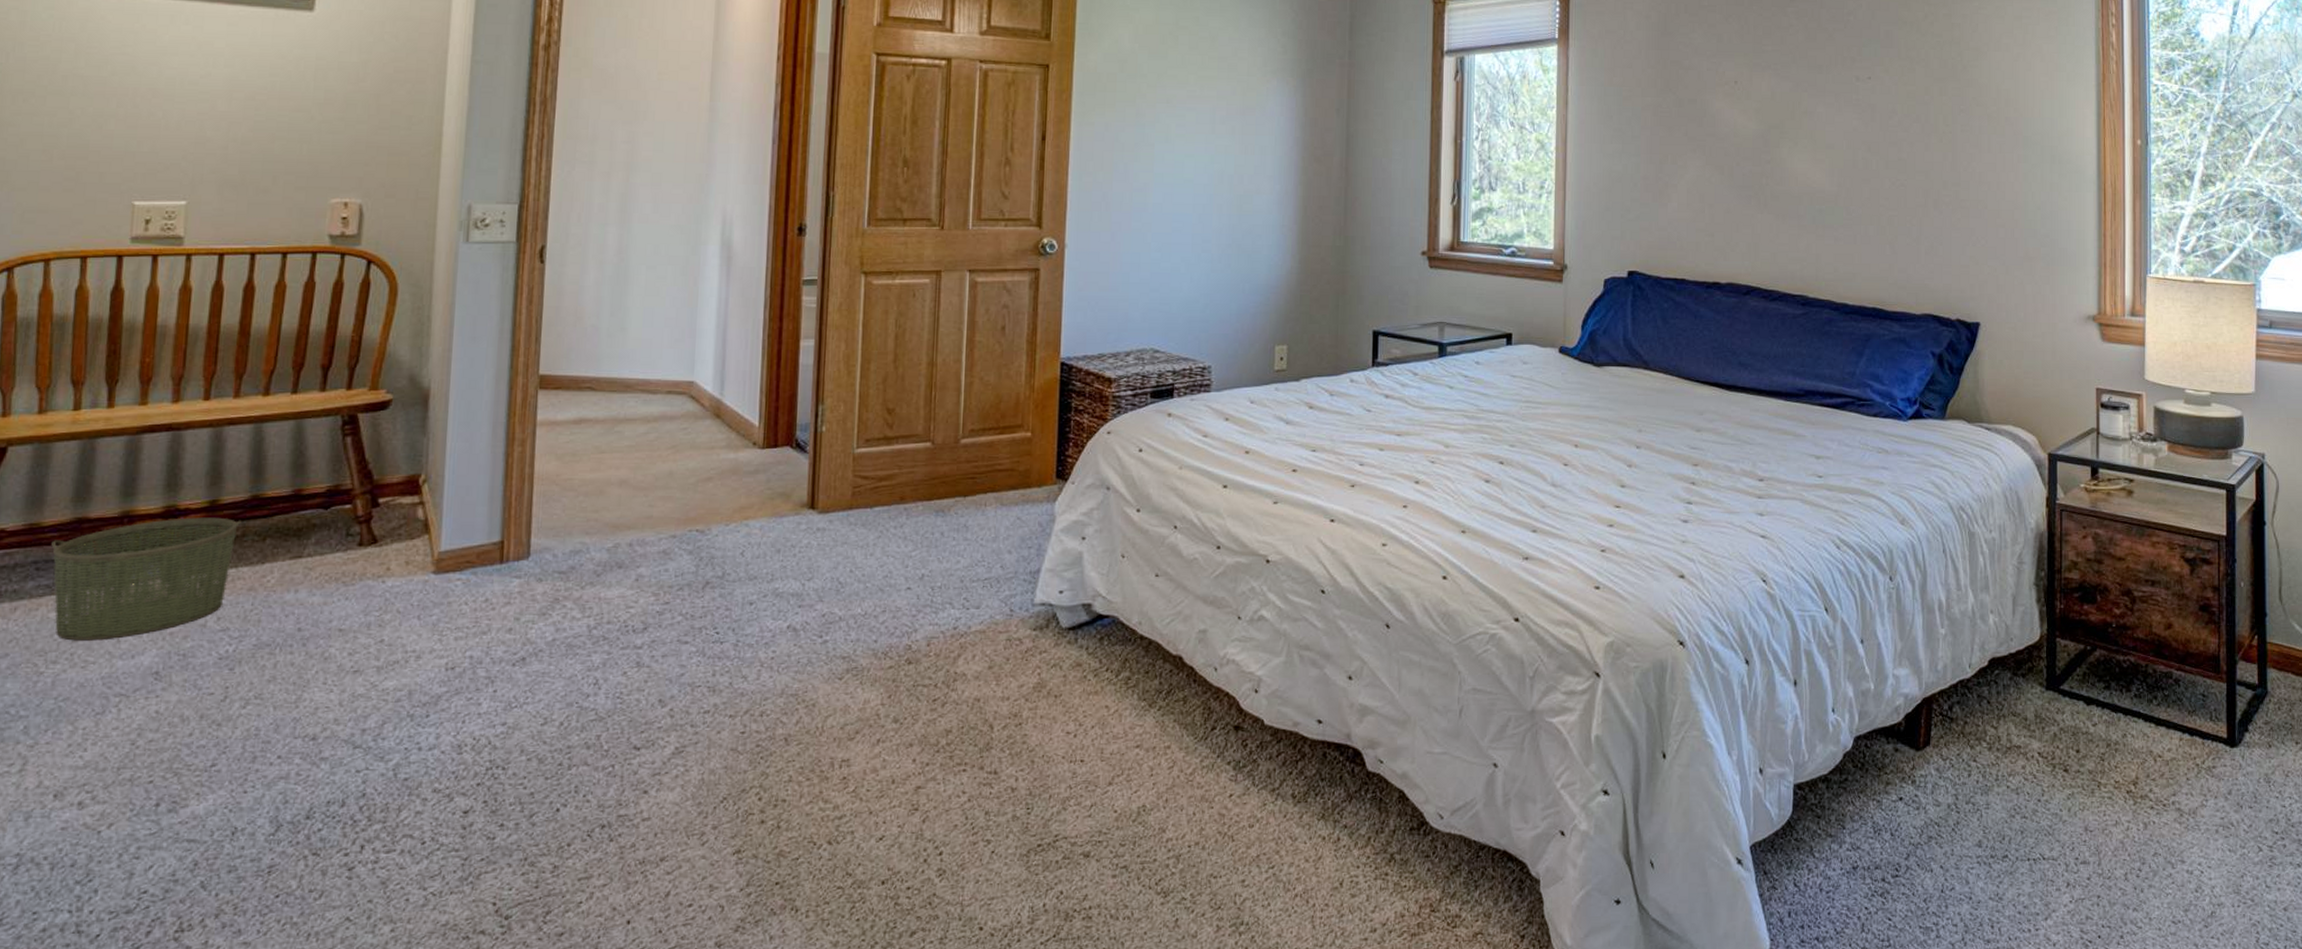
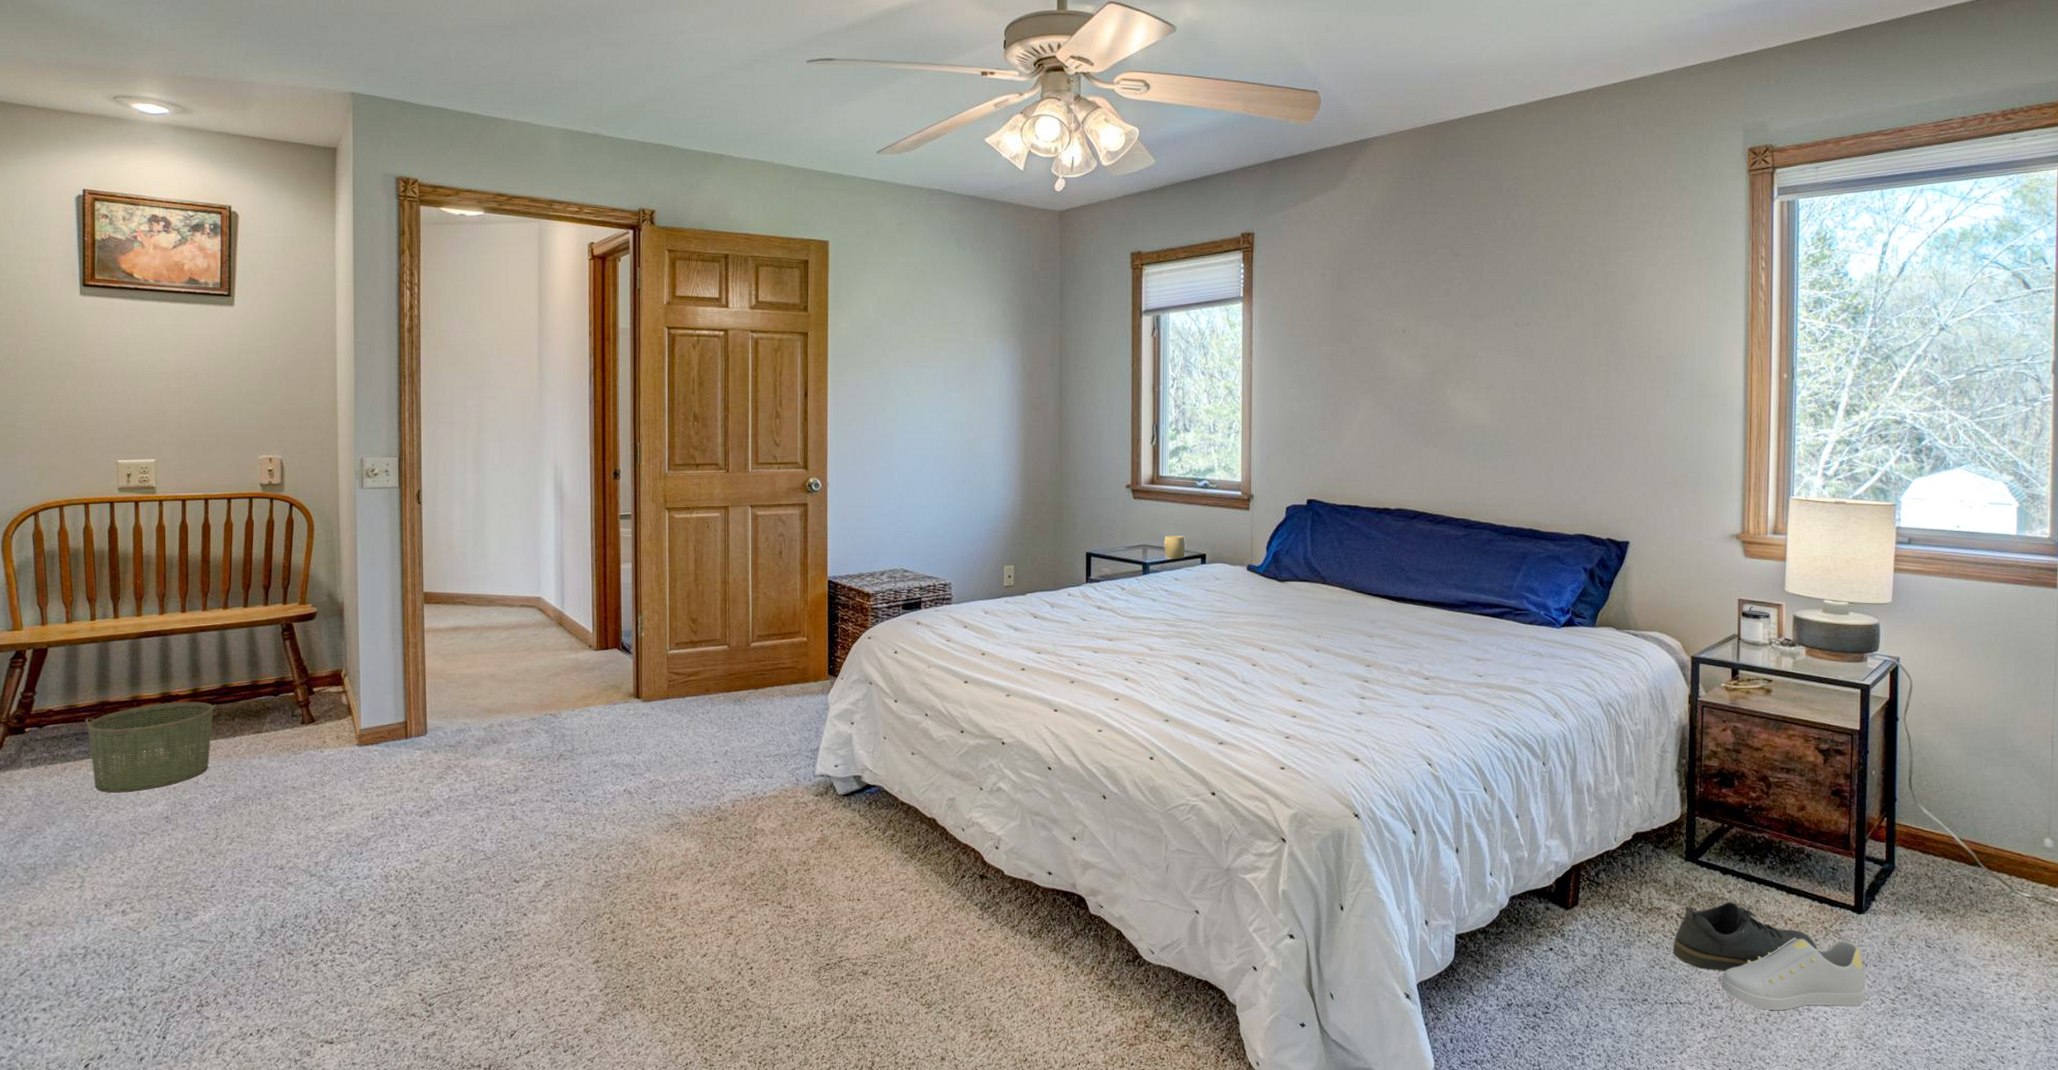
mug: none [1464,311,1489,339] -> present [1165,535,1186,559]
shoe: none [2034,737,2190,820] -> present [1673,902,1818,972]
shoe: none [2088,776,2242,865] -> present [1721,937,1866,1011]

